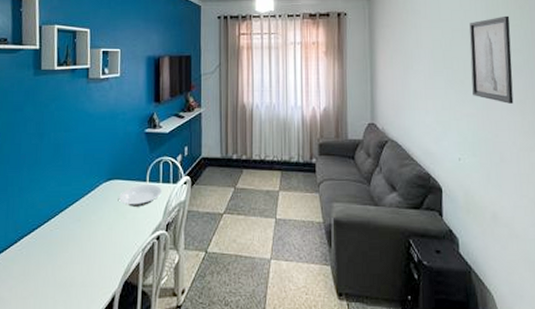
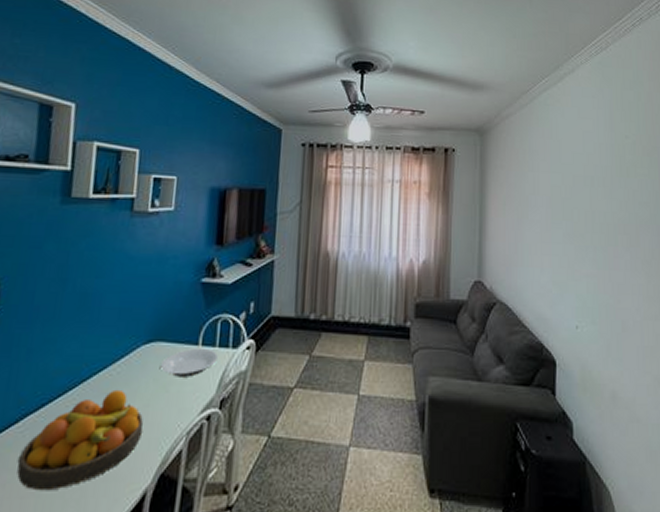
fruit bowl: none [19,217,109,294] -> present [17,389,144,491]
wall art: present [469,15,514,104] -> none [592,163,638,264]

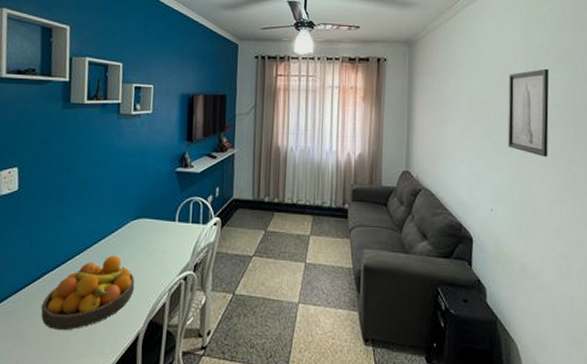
plate: present [161,349,218,377] -> none [147,224,191,246]
wall art: none [592,163,638,264] -> present [508,68,549,157]

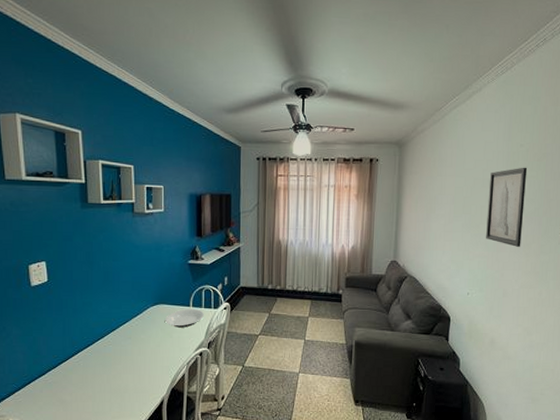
fruit bowl: present [41,255,135,331] -> none [79,335,158,398]
plate: none [147,224,191,246] -> present [165,309,204,328]

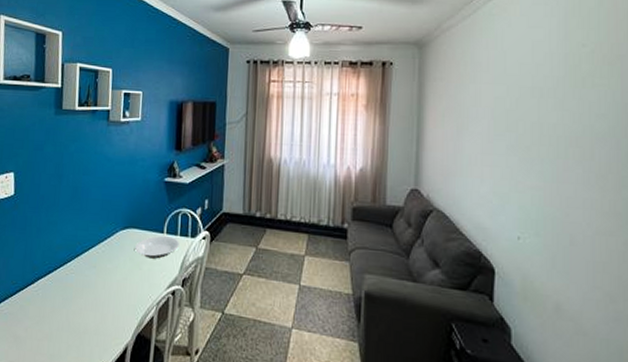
wall art: present [486,167,528,247] -> none [540,72,595,178]

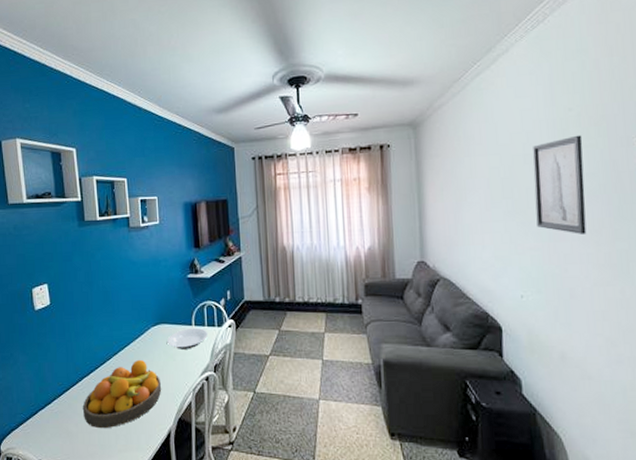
fruit bowl: none [35,264,124,337] -> present [83,359,162,429]
wall art: none [540,72,595,178] -> present [533,135,587,234]

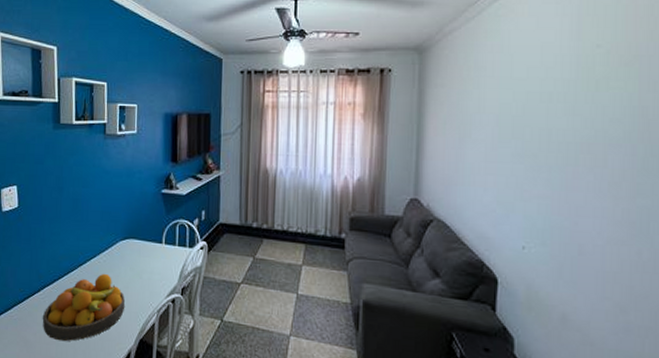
plate: present [167,328,208,349] -> none [135,246,178,268]
wall art: present [533,135,587,234] -> none [548,75,610,186]

